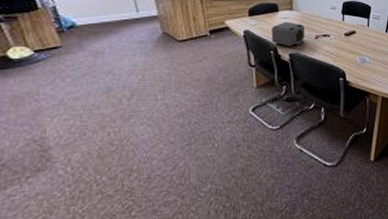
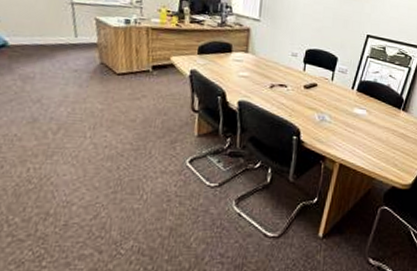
speaker: present [271,22,304,47] -> none [220,65,259,94]

